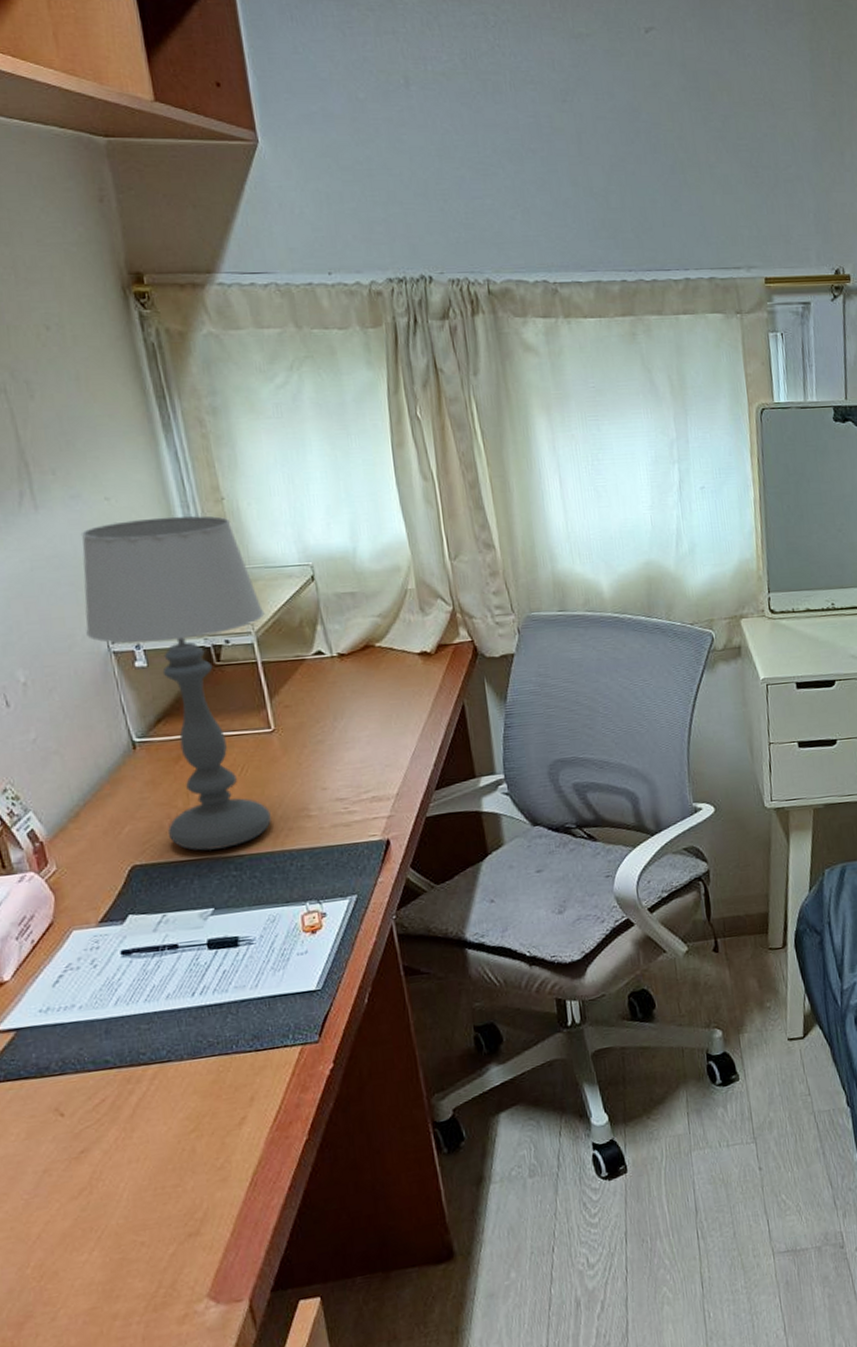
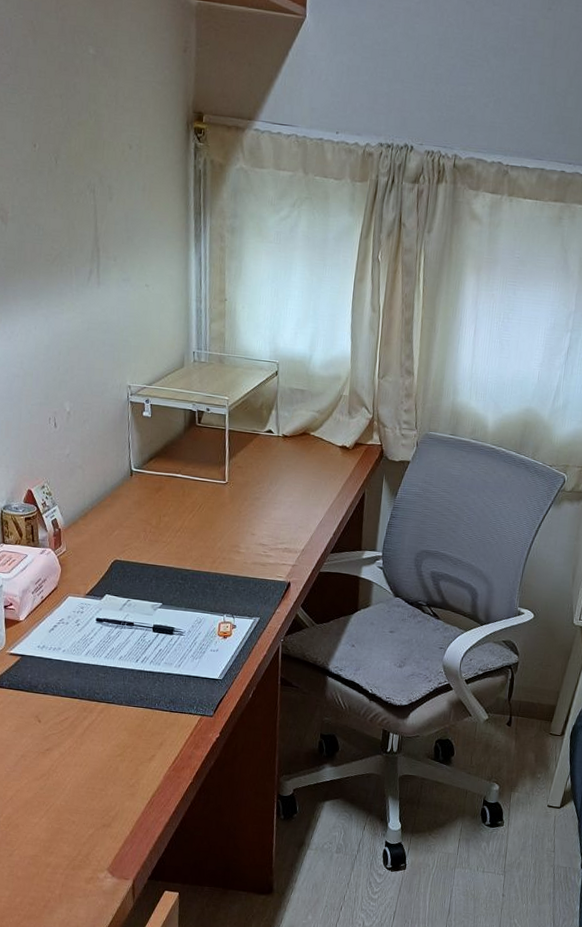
table lamp: present [80,516,271,851] -> none [115,304,238,562]

